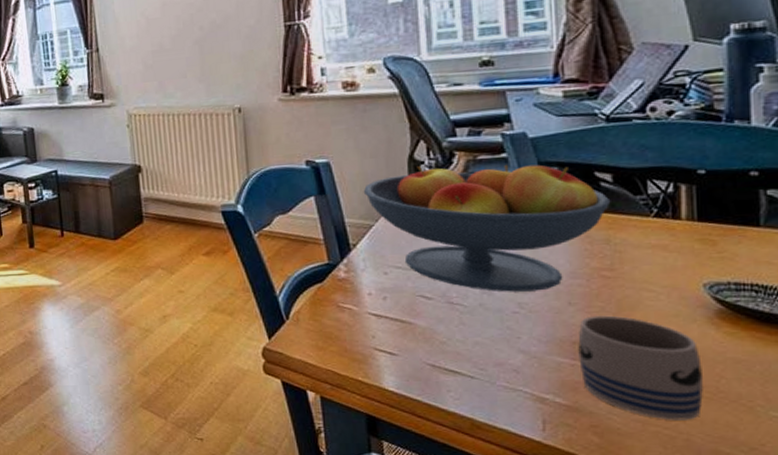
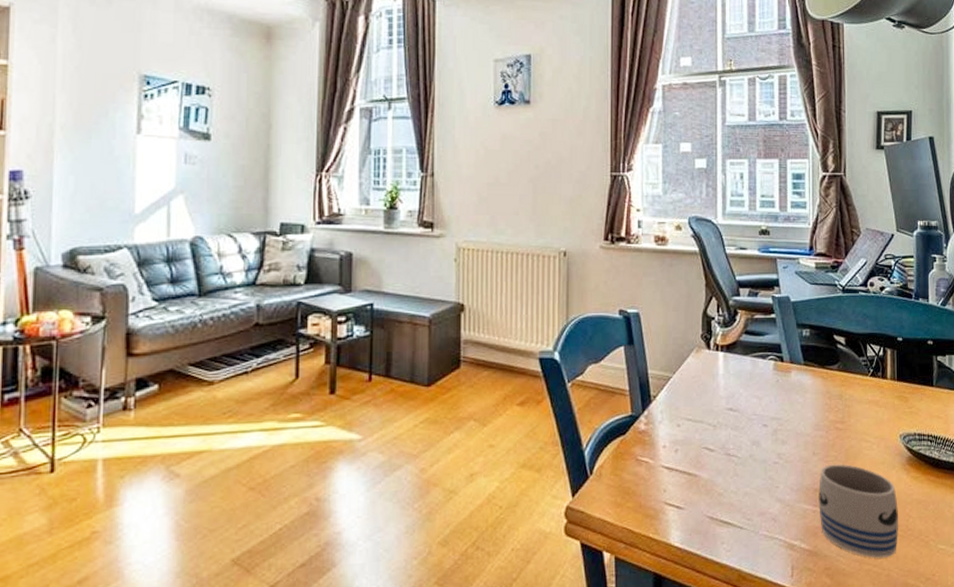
fruit bowl: present [363,164,611,292] -> none [665,321,844,444]

